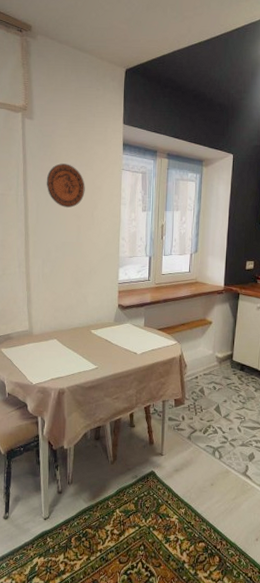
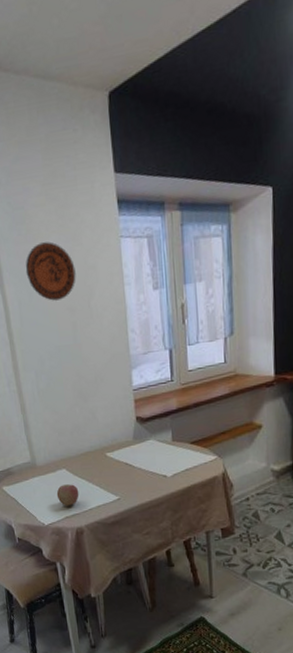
apple: none [46,352,65,370] -> present [56,484,79,506]

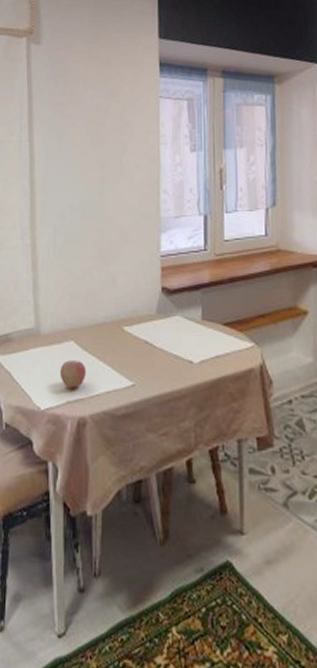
decorative plate: present [25,241,76,301] -> none [57,96,110,153]

